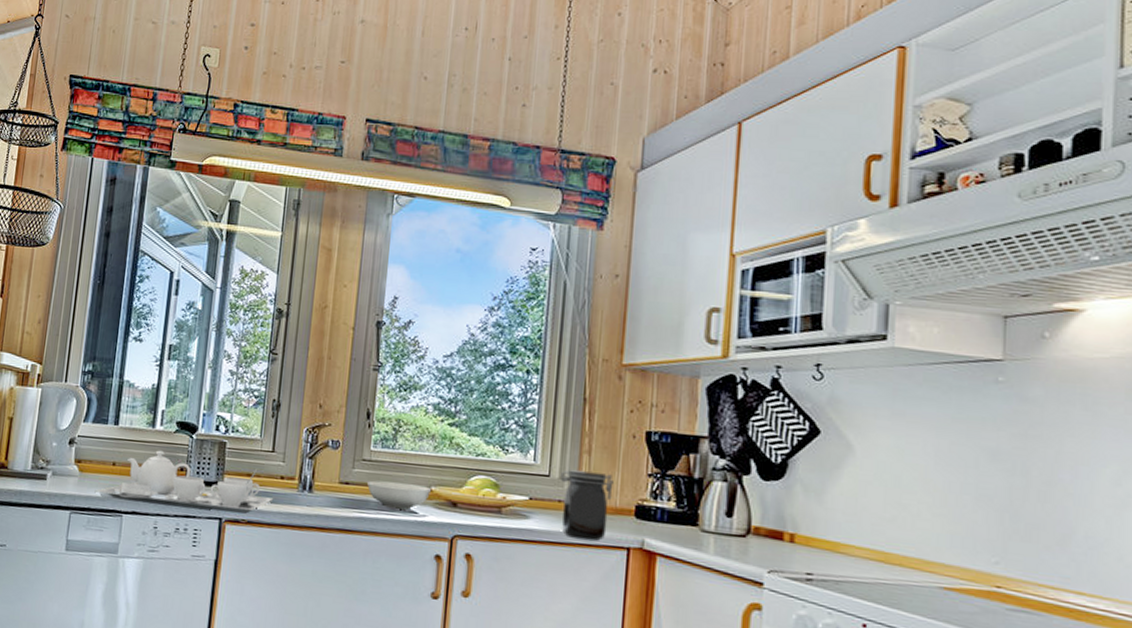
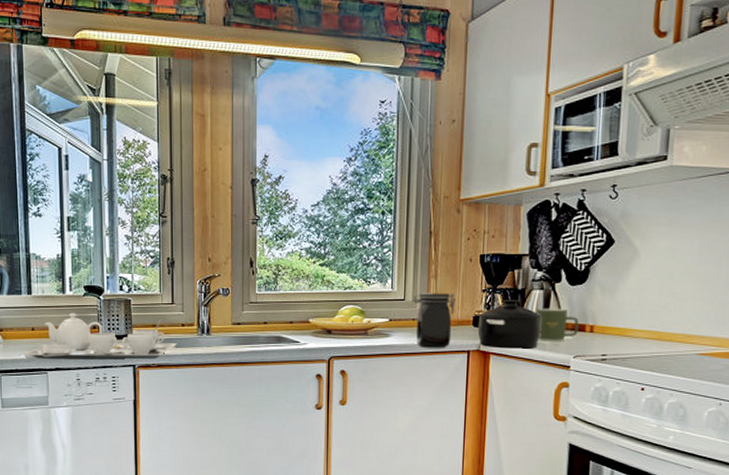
bowl: present [367,480,431,510] -> none [256,319,309,340]
saucepan: none [640,489,726,555] -> present [477,300,542,349]
mug: none [717,504,775,550] -> present [536,308,579,341]

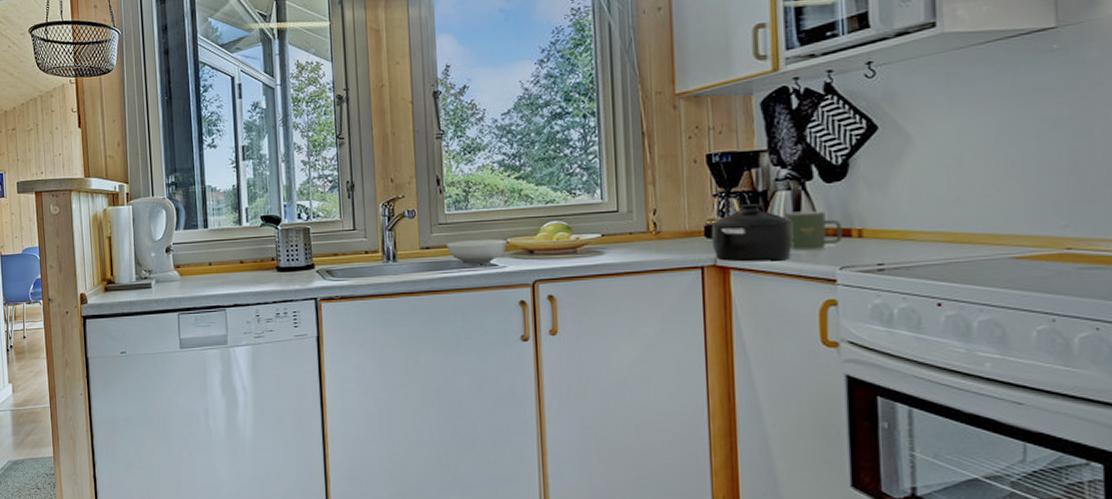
tea set: present [19,313,178,360] -> none [197,245,362,296]
bowl: none [256,319,309,340] -> present [447,239,507,264]
jar: present [413,293,456,349] -> none [628,200,681,267]

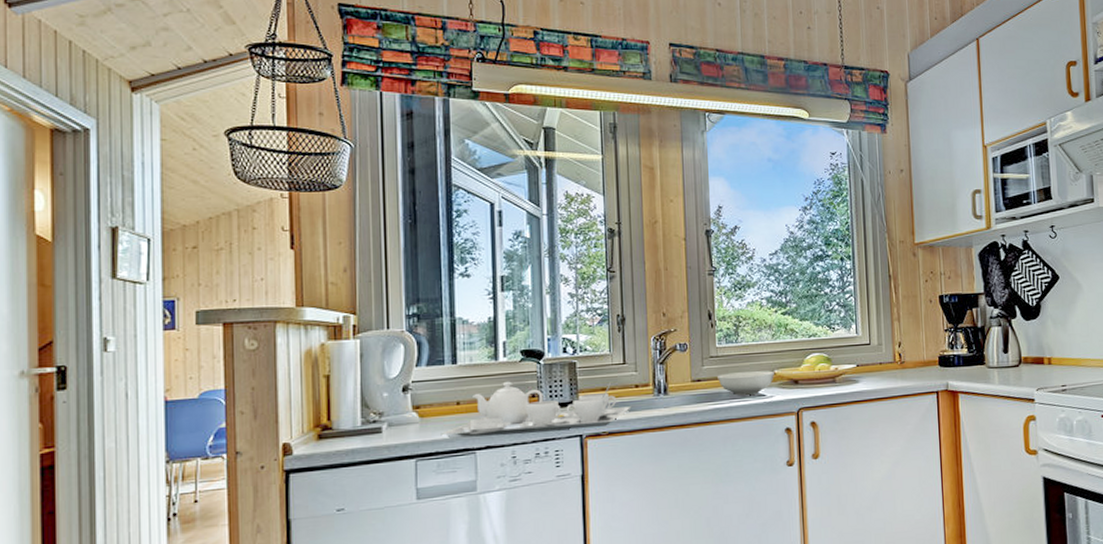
tea set: none [197,245,362,296] -> present [441,381,632,438]
saucepan: present [710,204,794,263] -> none [943,337,1004,387]
mug: present [784,210,842,251] -> none [997,343,1038,377]

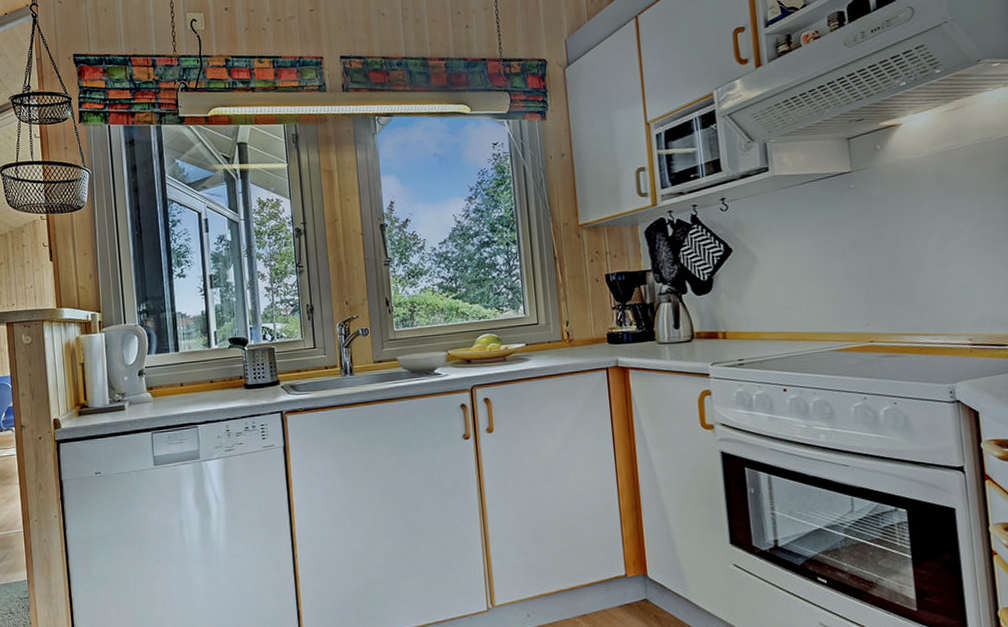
tea set: present [441,381,632,438] -> none [169,365,323,414]

